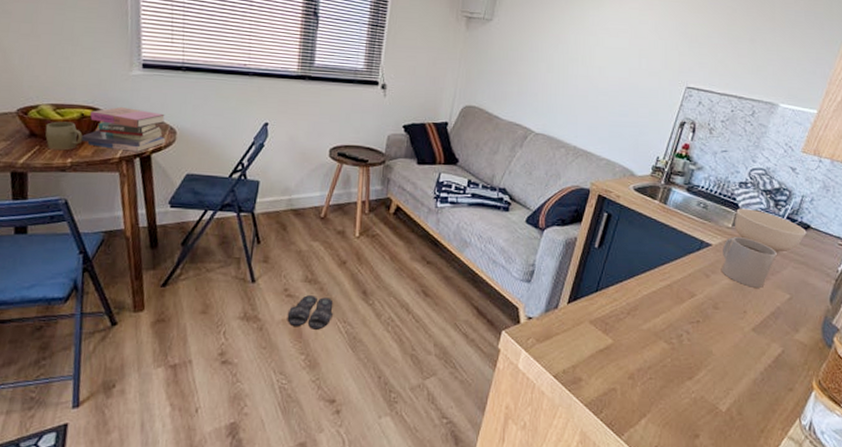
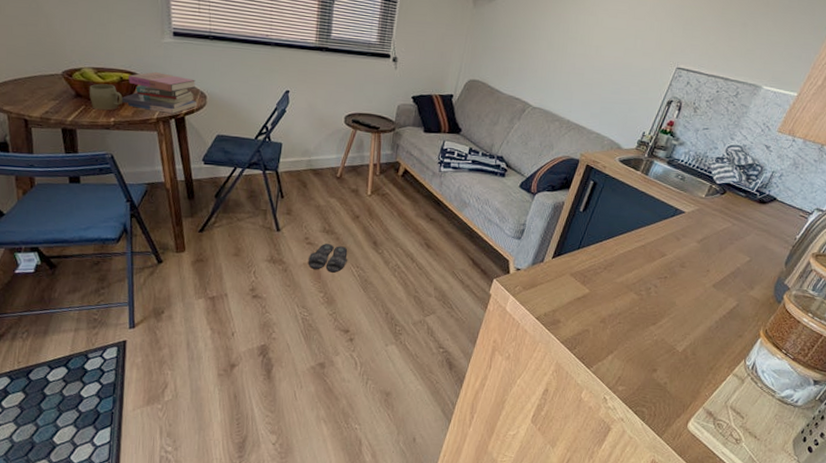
mug: present [720,237,777,288] -> none [690,206,743,251]
bowl: present [735,208,807,253] -> none [708,181,772,221]

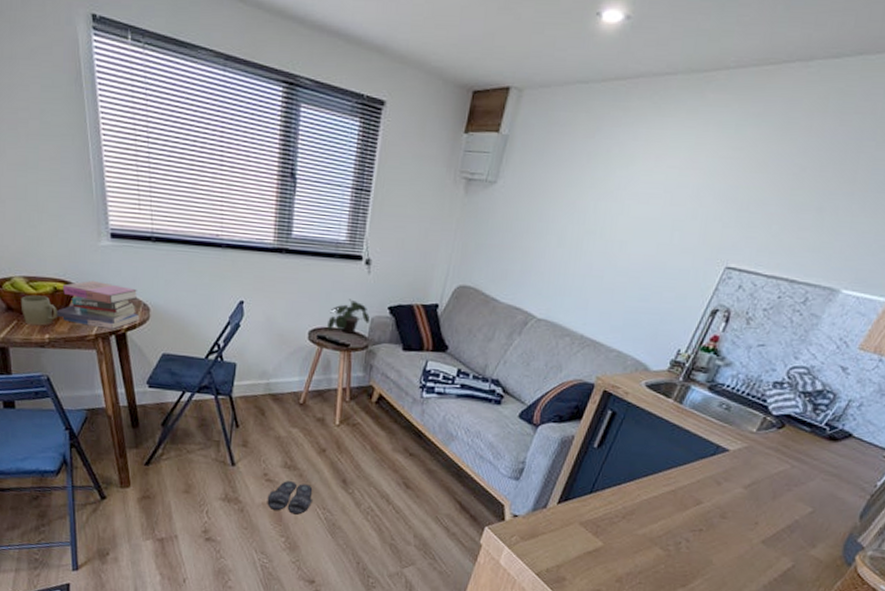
potted plant: none [361,90,396,119] -> present [327,299,370,334]

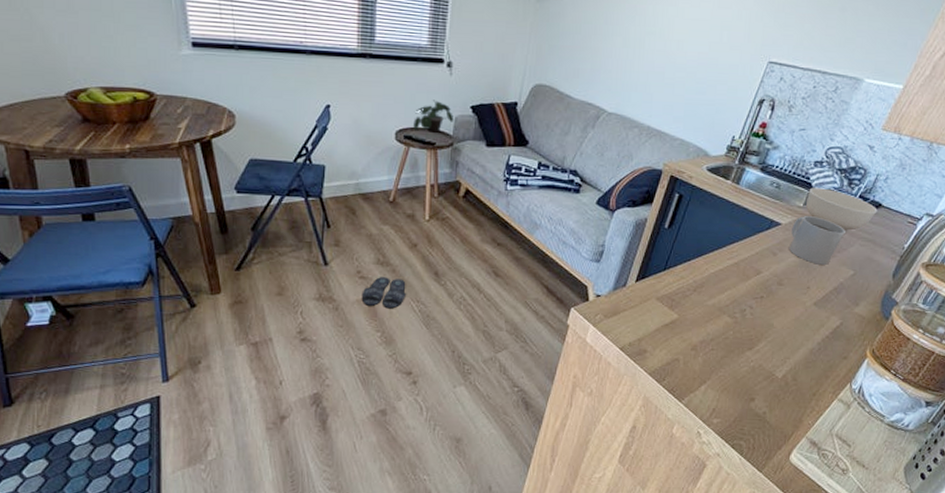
mug: present [20,295,57,326] -> none [98,105,138,136]
books: present [56,281,140,329] -> none [136,89,225,137]
mug: none [735,443,806,499] -> present [788,216,845,265]
bowl: none [760,411,847,463] -> present [806,188,877,231]

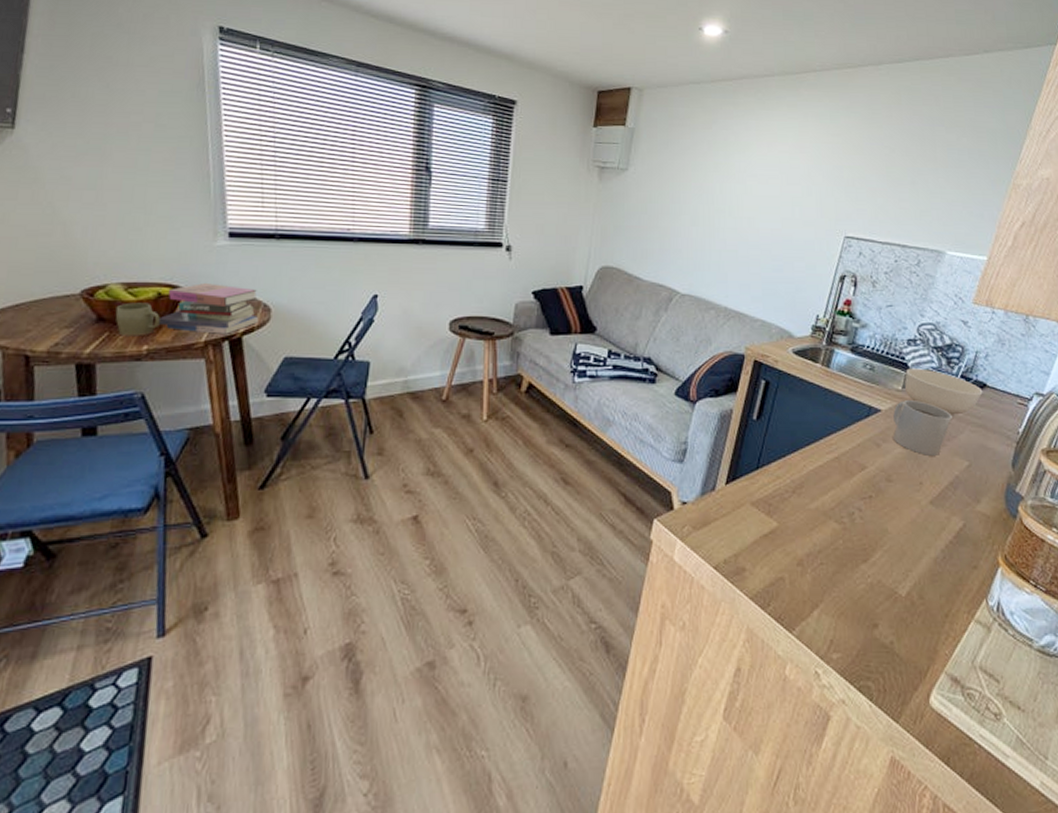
mug: none [98,105,138,136] -> present [115,302,160,336]
books: none [136,89,225,137] -> present [158,283,259,334]
slippers: present [361,277,407,309] -> none [407,490,462,530]
potted plant: present [413,100,453,133] -> none [469,286,513,321]

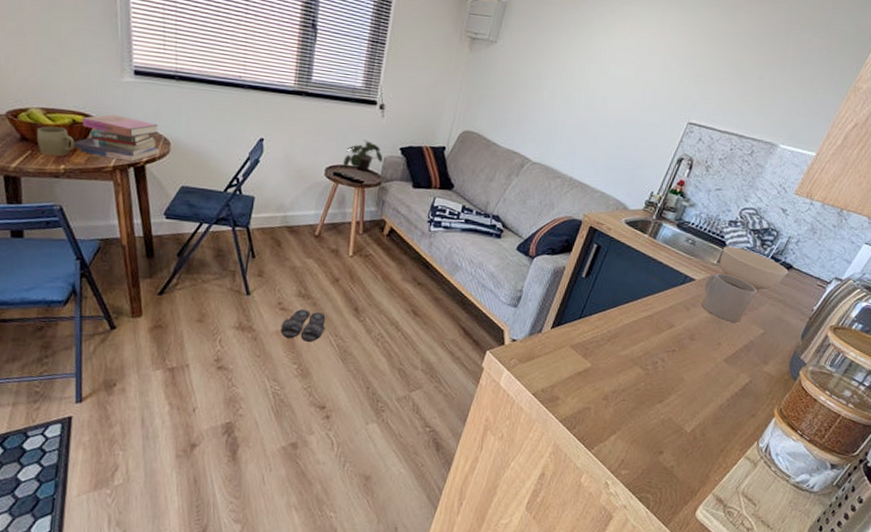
slippers: none [407,490,462,530] -> present [280,309,326,342]
potted plant: none [469,286,513,321] -> present [343,139,383,172]

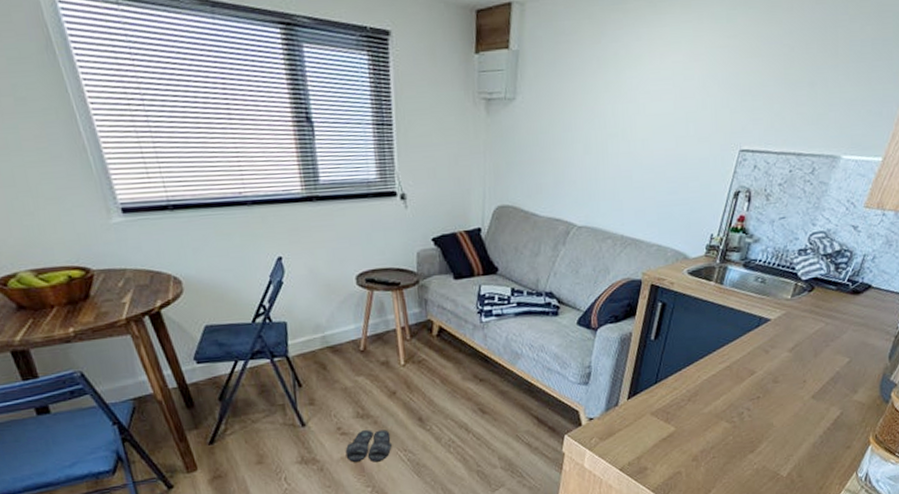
mug: present [36,126,75,157] -> none [32,287,79,322]
books: present [73,114,160,162] -> none [76,261,173,311]
potted plant: present [343,139,383,172] -> none [373,237,416,272]
mug: present [701,273,757,322] -> none [780,307,837,357]
bowl: present [720,246,788,290] -> none [794,276,867,318]

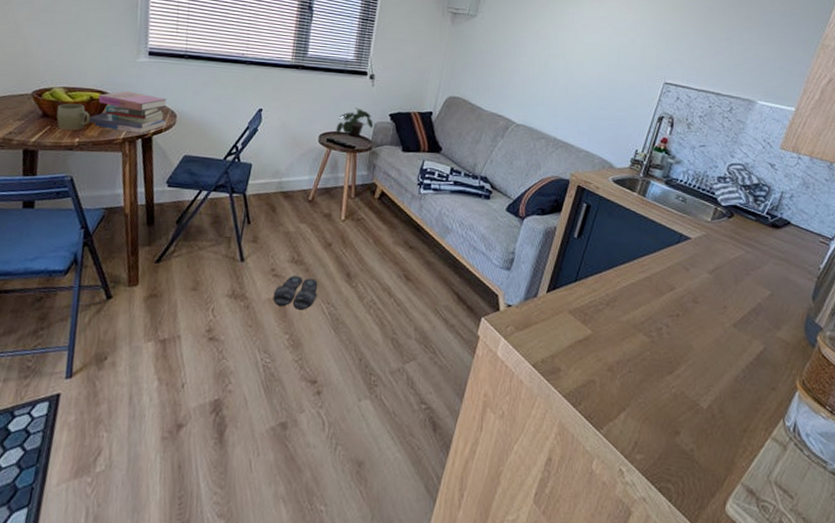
mug: none [32,287,79,322] -> present [56,103,91,131]
books: none [76,261,173,311] -> present [88,91,167,133]
potted plant: none [373,237,416,272] -> present [336,107,373,137]

